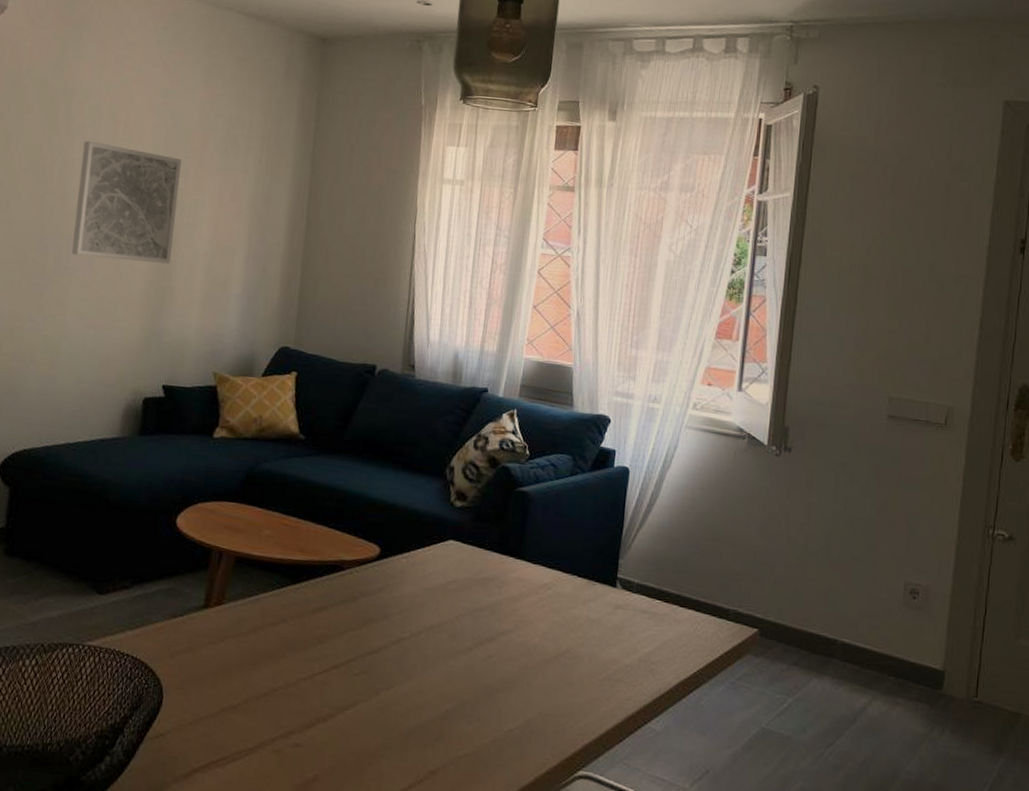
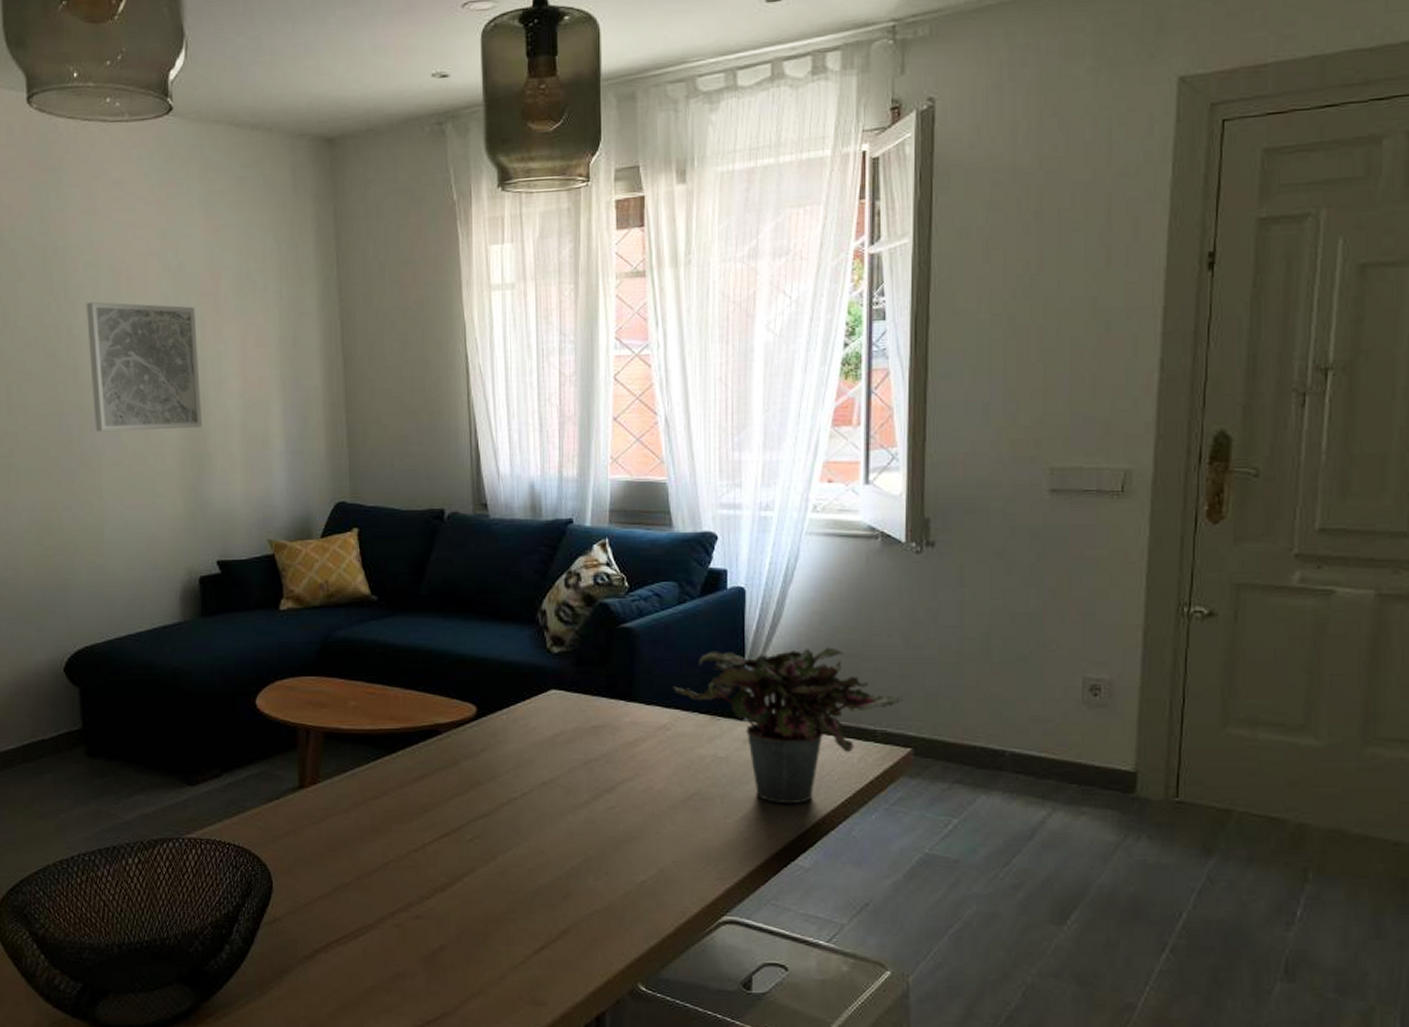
potted plant: none [557,521,758,670] -> present [672,647,908,804]

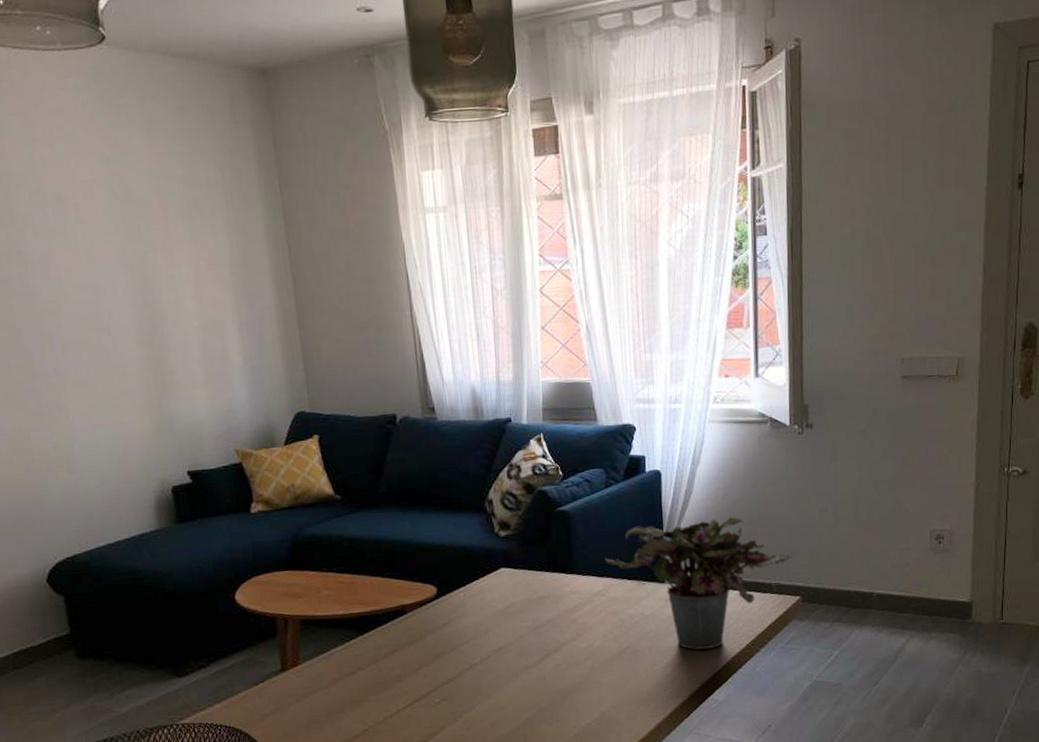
wall art: present [86,301,202,433] -> none [35,228,162,355]

